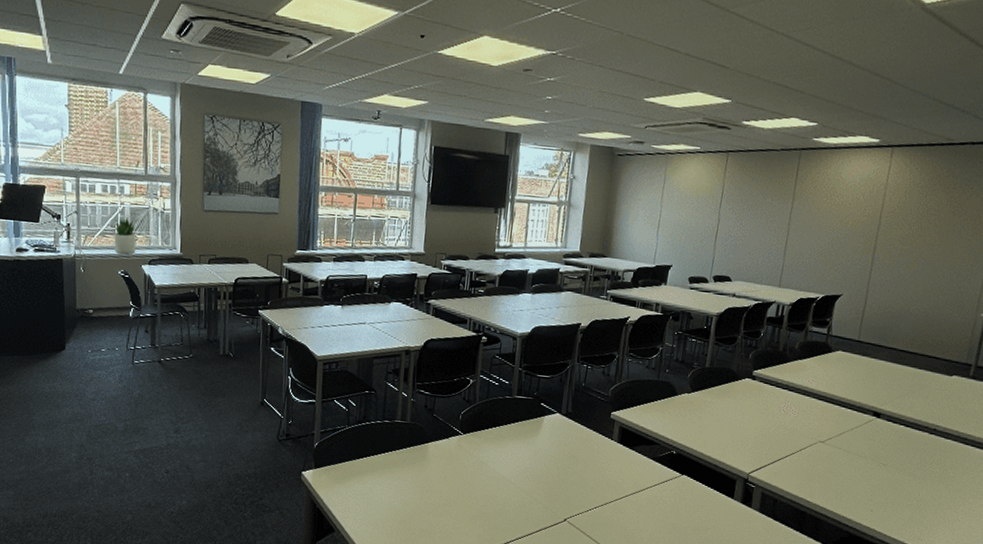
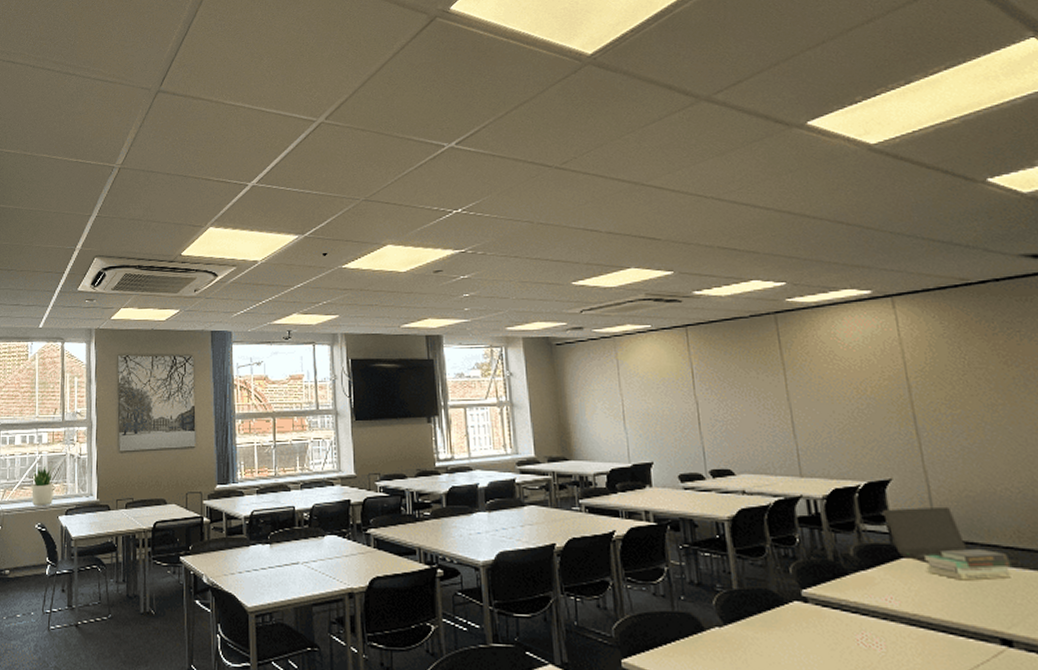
laptop: none [827,316,905,363] -> present [882,506,1019,565]
books: none [843,349,900,372] -> present [924,548,1011,581]

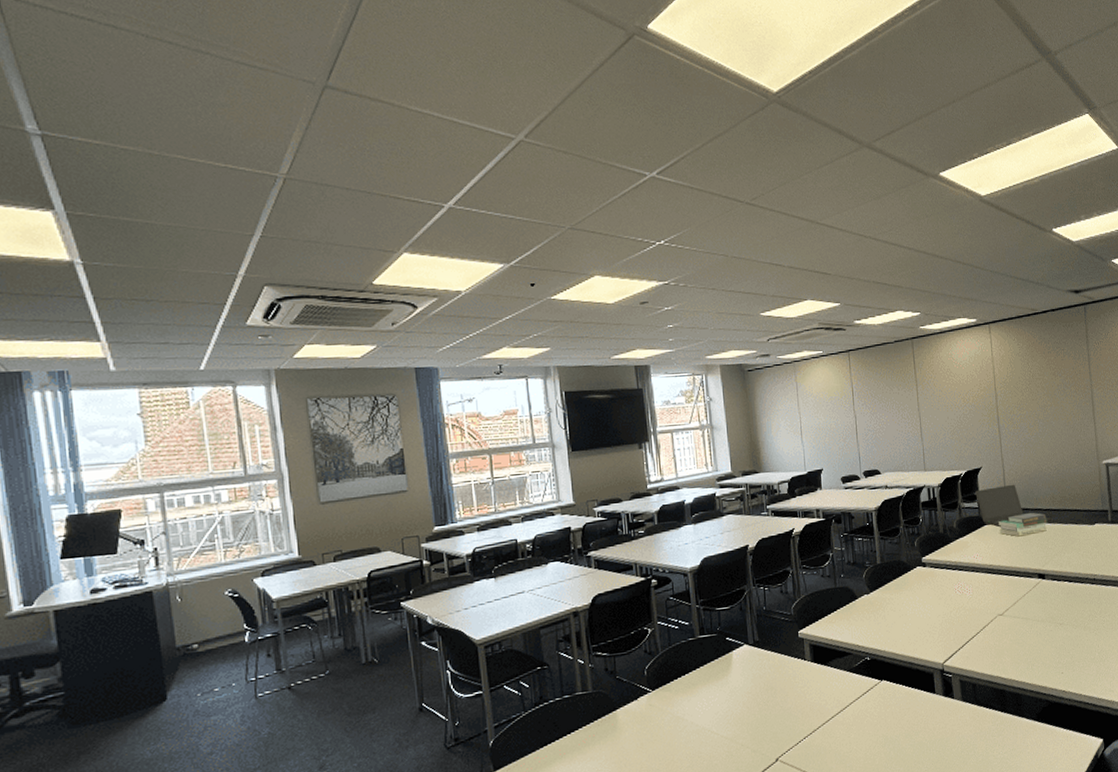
planter: present [31,464,53,506] -> none [213,524,244,572]

